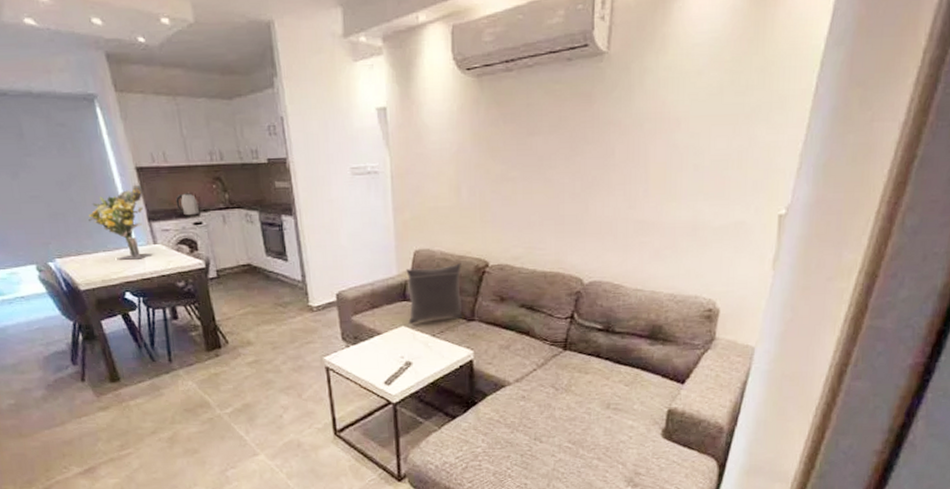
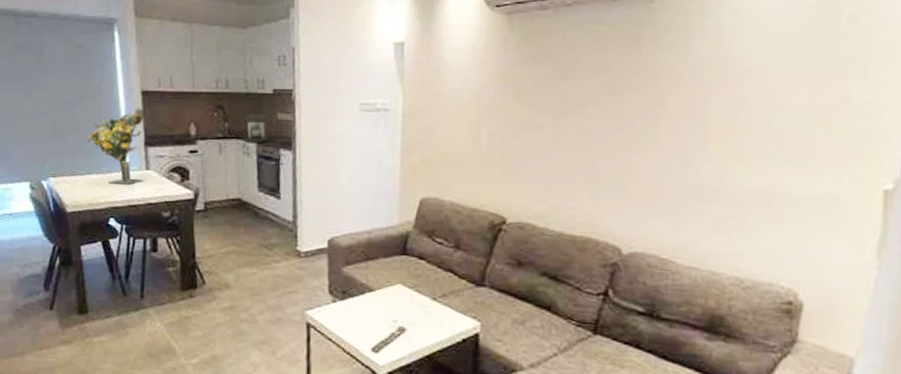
kettle: present [176,193,200,217] -> none [175,120,197,145]
coffee maker: none [244,183,269,212] -> present [244,114,269,144]
pillow: present [406,263,463,324] -> none [406,217,474,283]

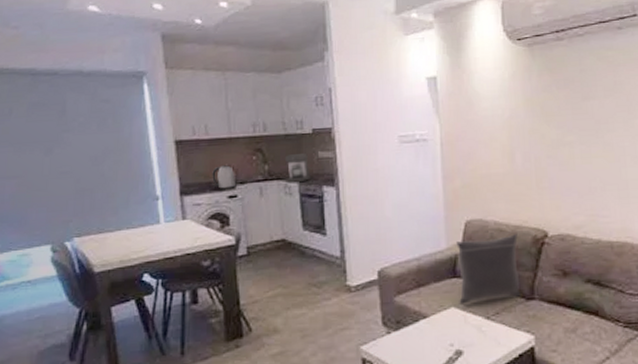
bouquet: present [88,106,144,185] -> none [117,156,181,238]
kettle: none [175,120,197,145] -> present [212,165,236,190]
pillow: none [406,217,474,283] -> present [456,234,521,304]

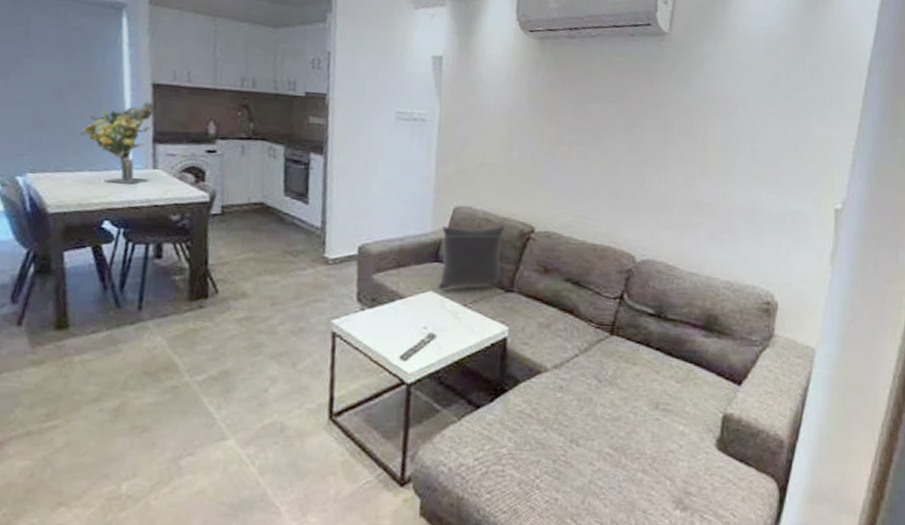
bouquet: none [117,156,181,238] -> present [81,100,155,184]
kettle: present [212,165,236,190] -> none [190,117,217,144]
coffee maker: present [286,154,310,184] -> none [271,115,299,147]

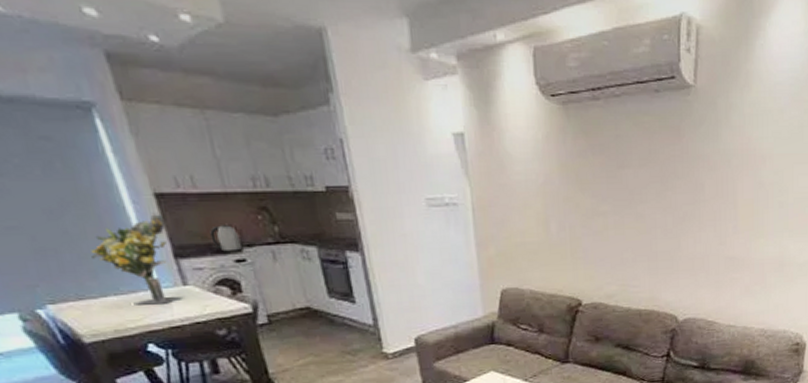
kettle: none [190,117,217,144] -> present [210,225,243,253]
pillow: present [438,226,505,289] -> none [493,302,557,369]

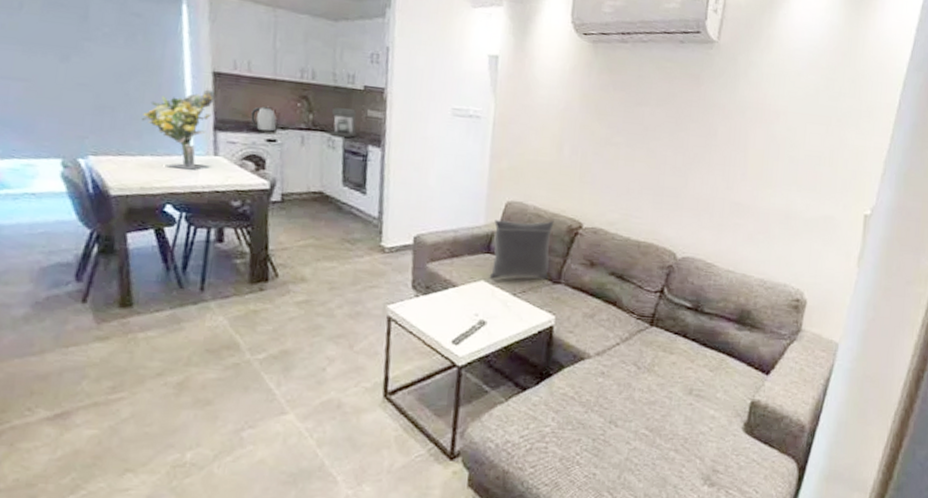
coffee maker: none [298,214,330,247] -> present [330,107,357,139]
pillow: none [493,302,557,369] -> present [489,220,554,280]

